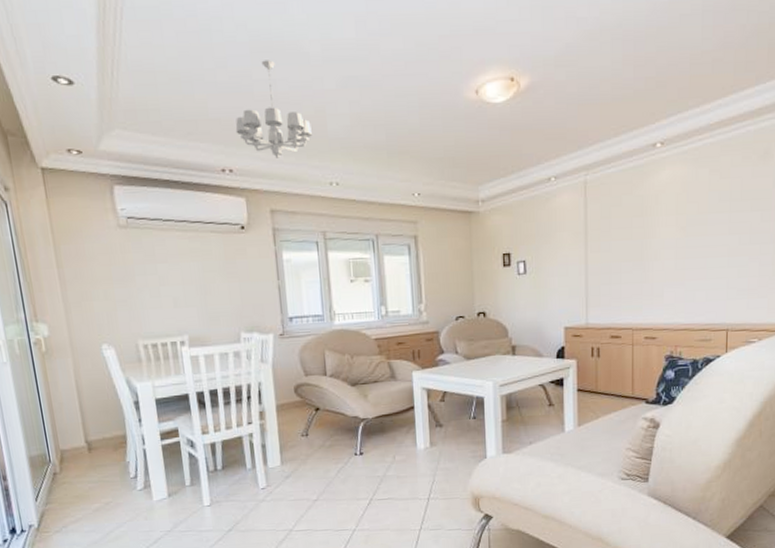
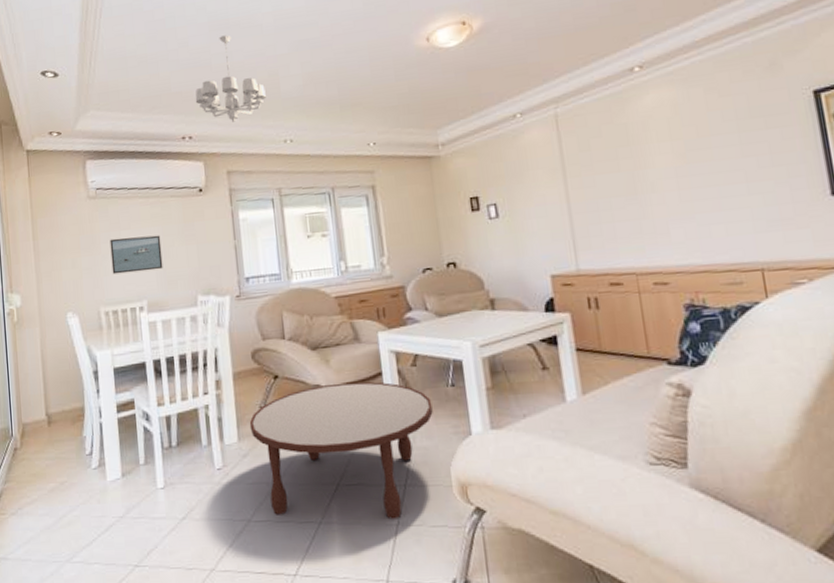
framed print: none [145,270,204,308] -> present [110,235,163,275]
coffee table: none [291,414,456,526] -> present [249,381,433,520]

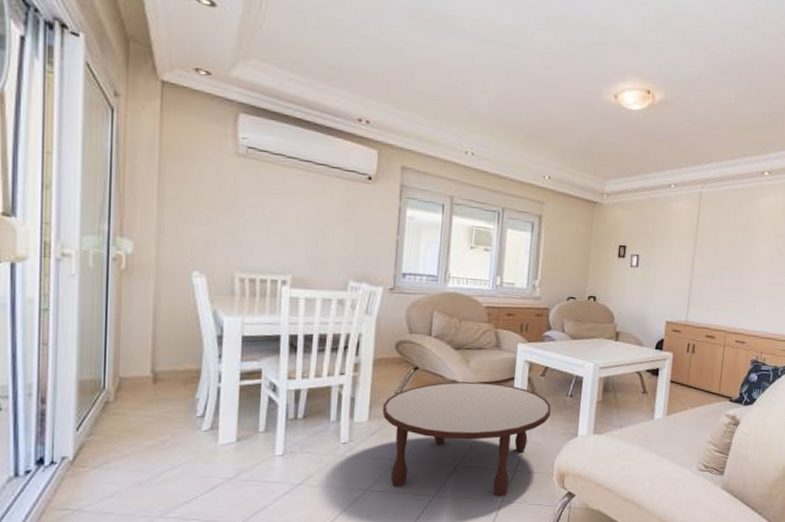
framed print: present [110,235,163,275] -> none [255,204,317,248]
chandelier: present [195,35,266,122] -> none [379,26,456,120]

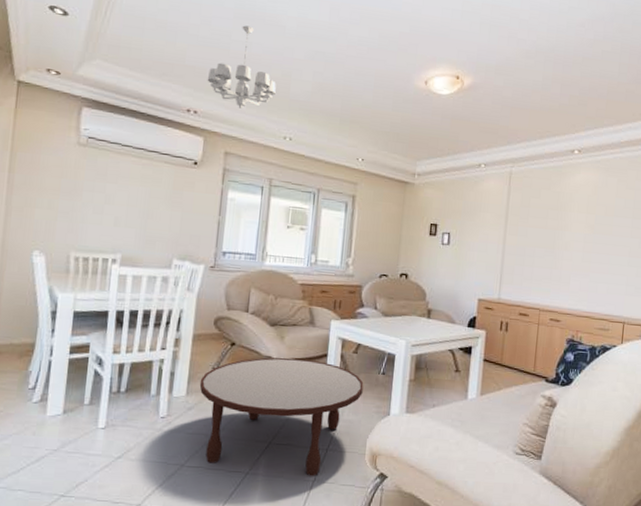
chandelier: none [379,26,456,120] -> present [207,25,276,109]

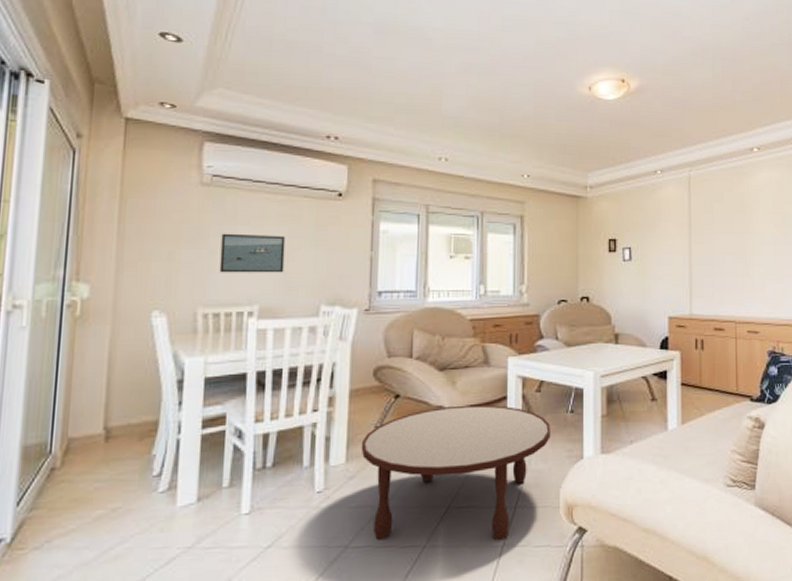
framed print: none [90,189,147,228] -> present [219,233,286,273]
chandelier: present [207,25,276,109] -> none [347,40,426,130]

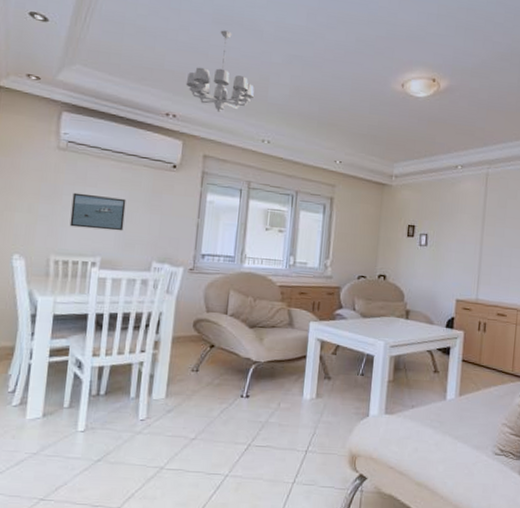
chandelier: none [347,40,426,130] -> present [186,30,254,112]
coffee table: present [361,404,551,541] -> none [179,359,343,478]

